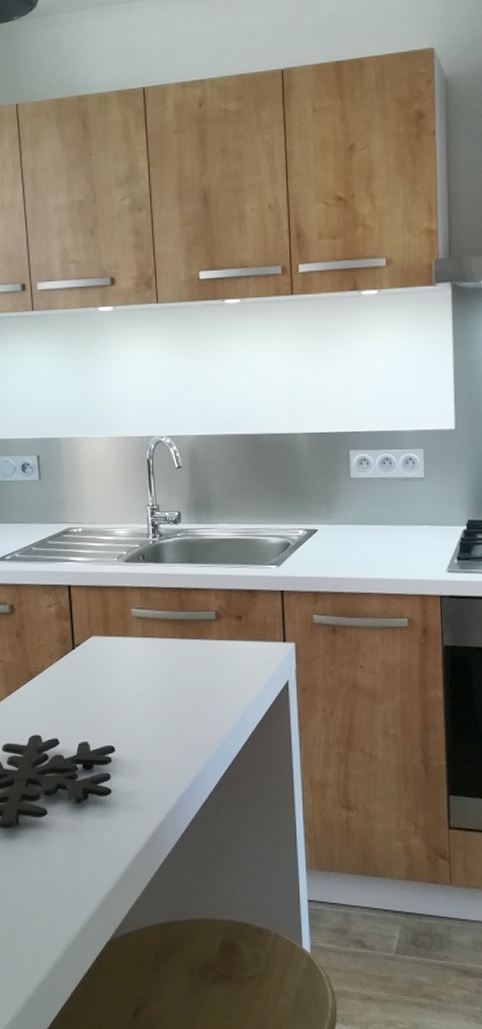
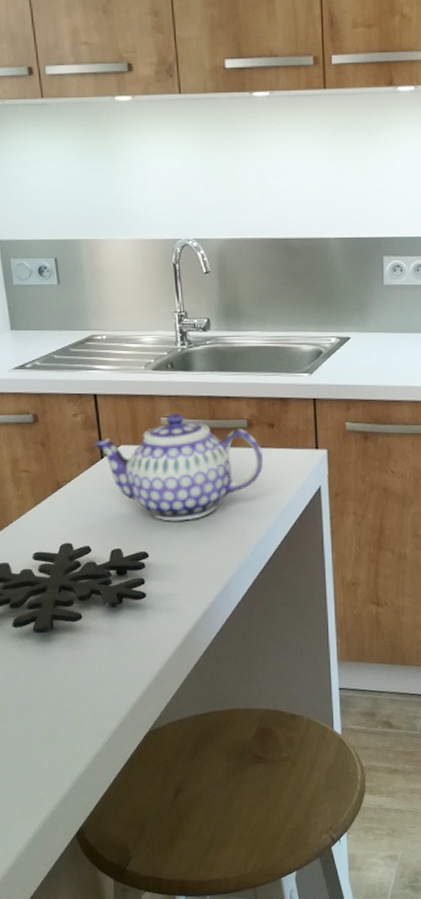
teapot: none [65,605,232,714] -> present [92,413,264,521]

